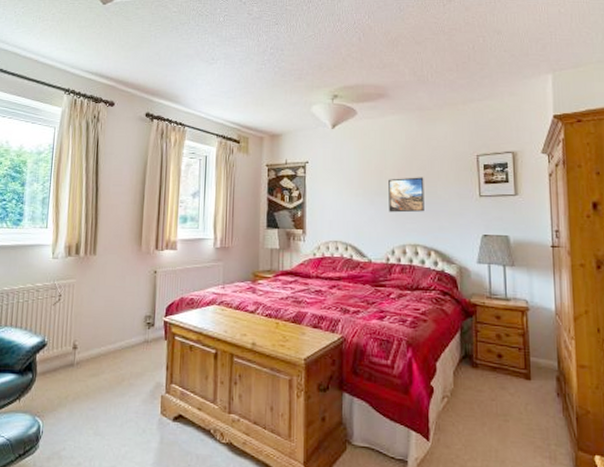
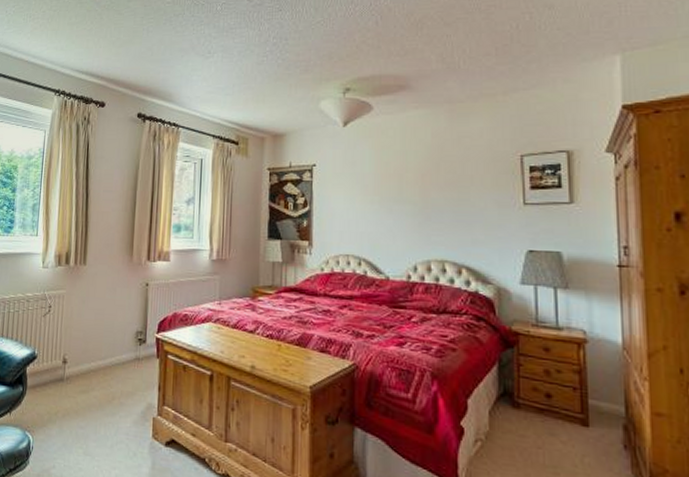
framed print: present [388,177,424,213] -> none [410,181,454,223]

